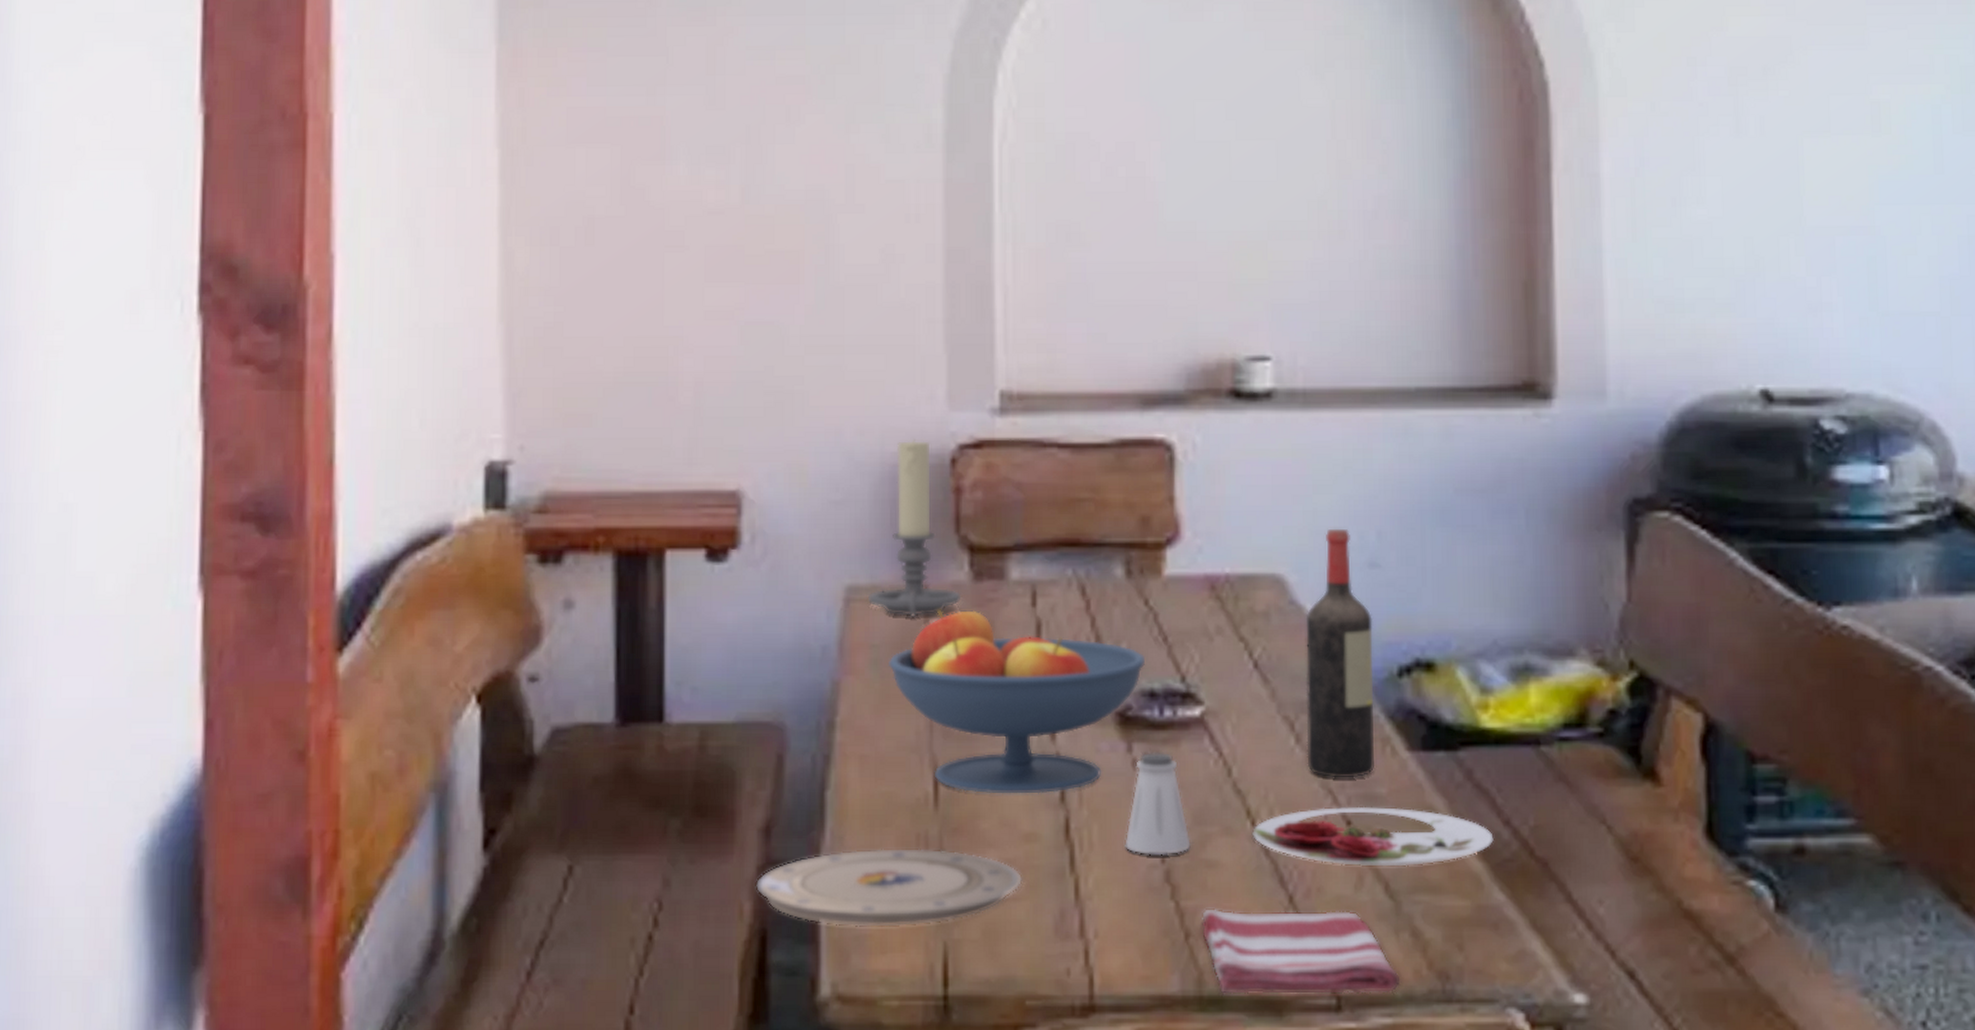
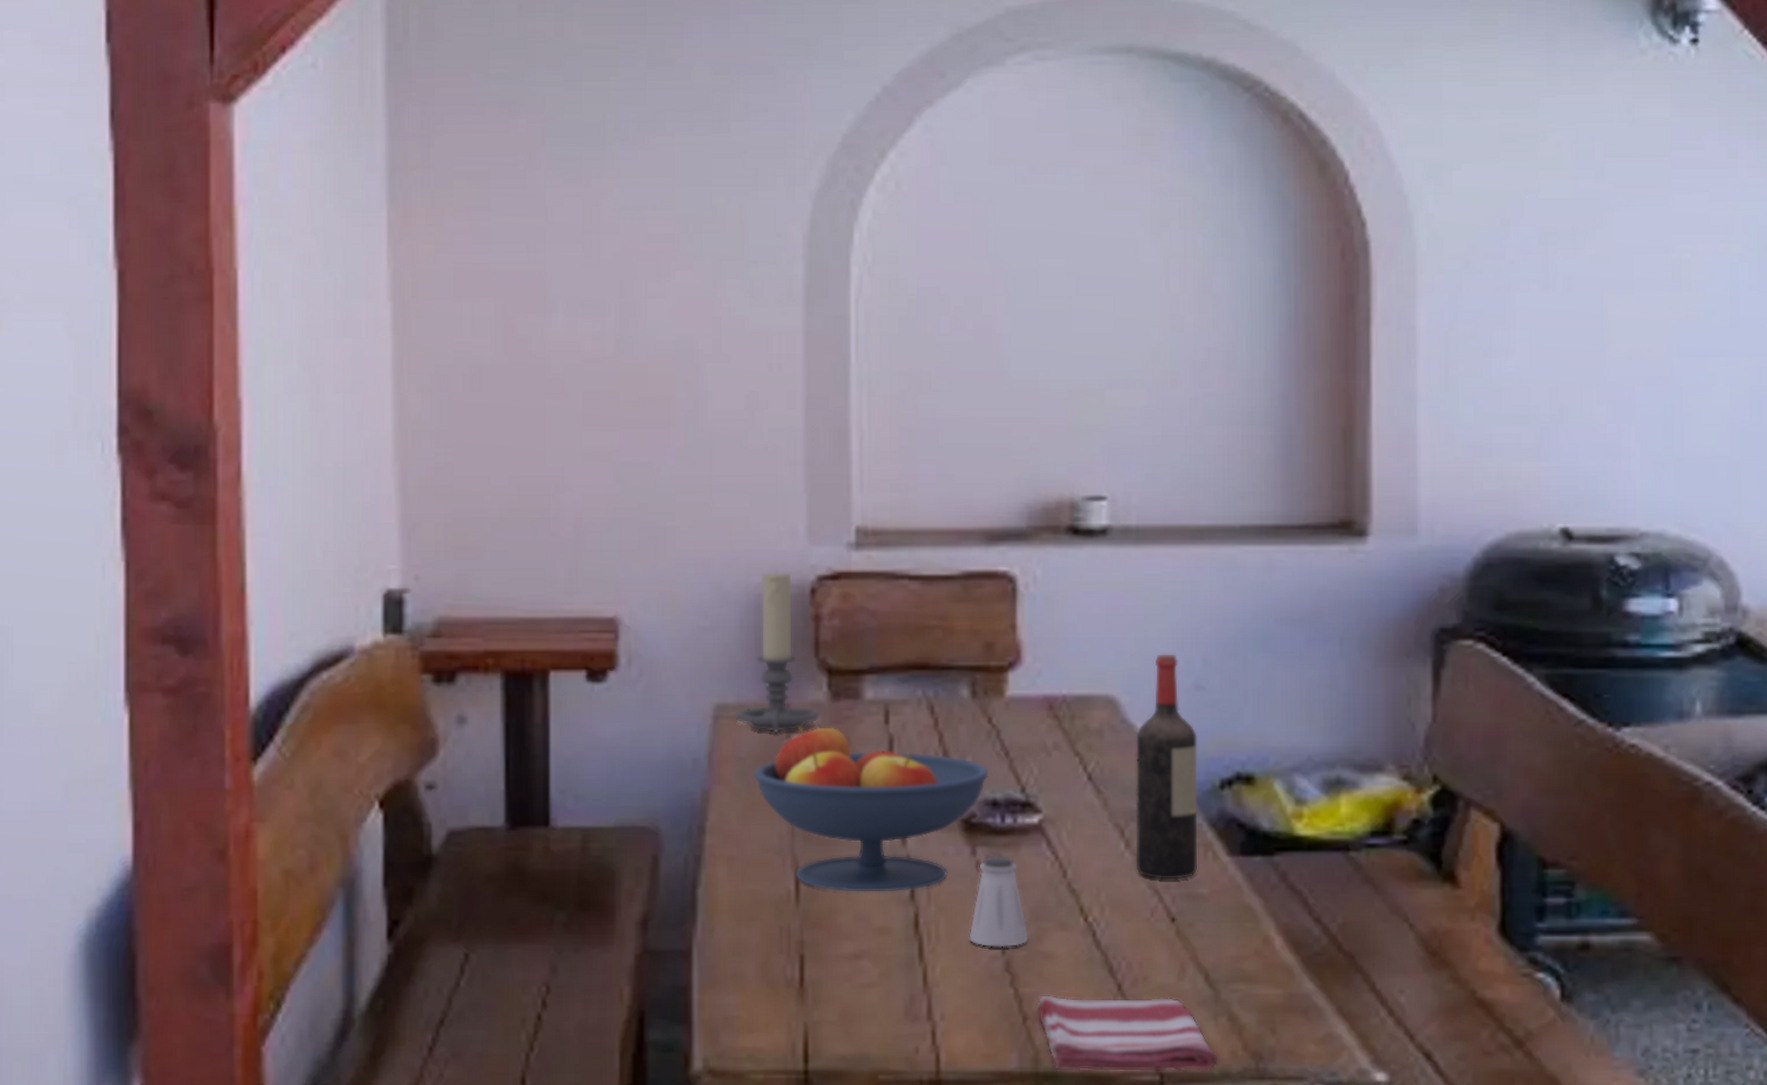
plate: present [755,847,1023,928] -> none [633,939,876,1011]
plate: present [1252,807,1494,867] -> none [1085,906,1305,959]

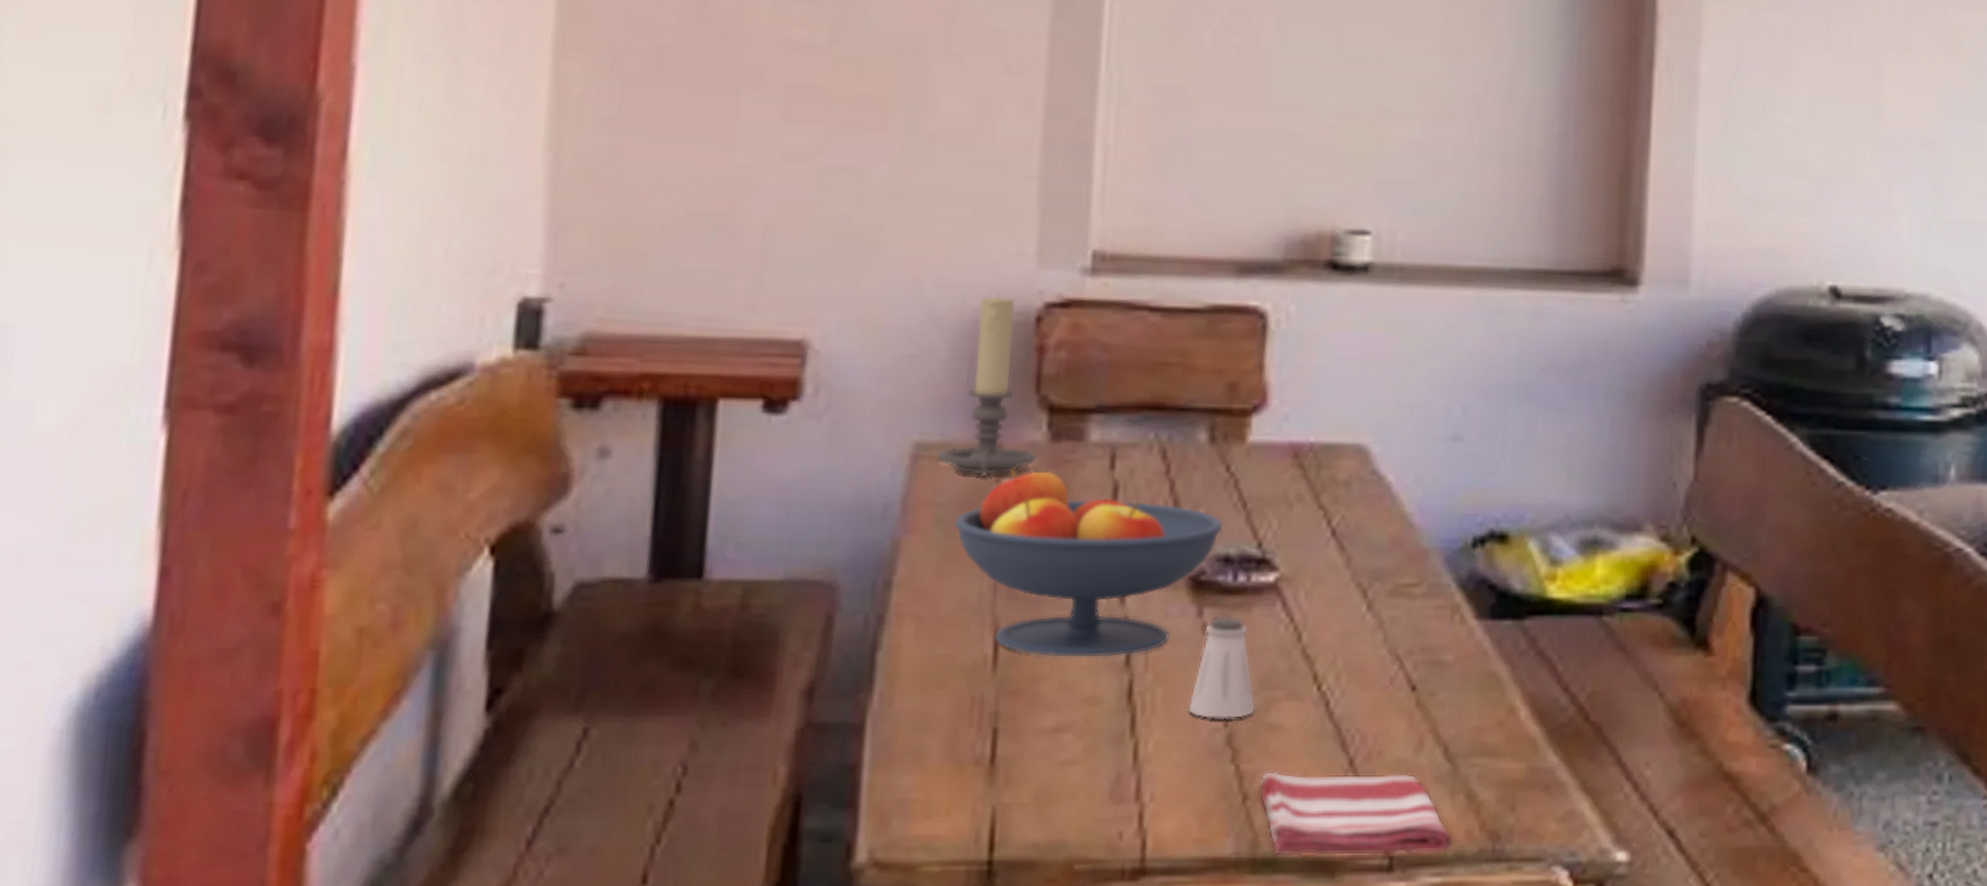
wine bottle: present [1135,654,1198,879] -> none [1377,401,1451,644]

